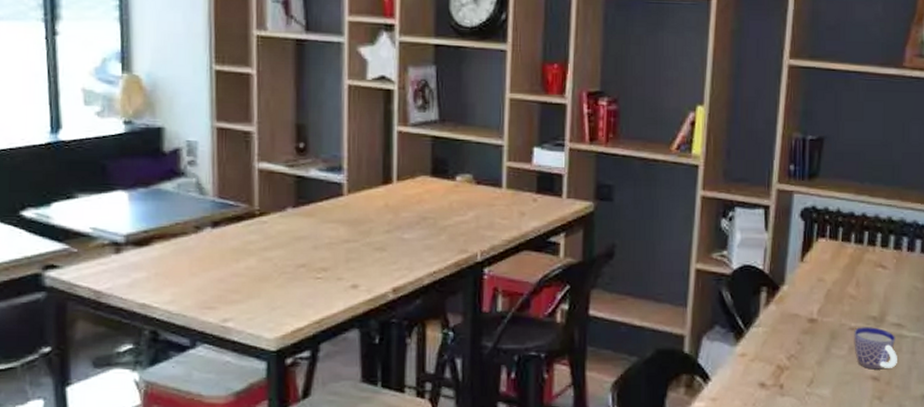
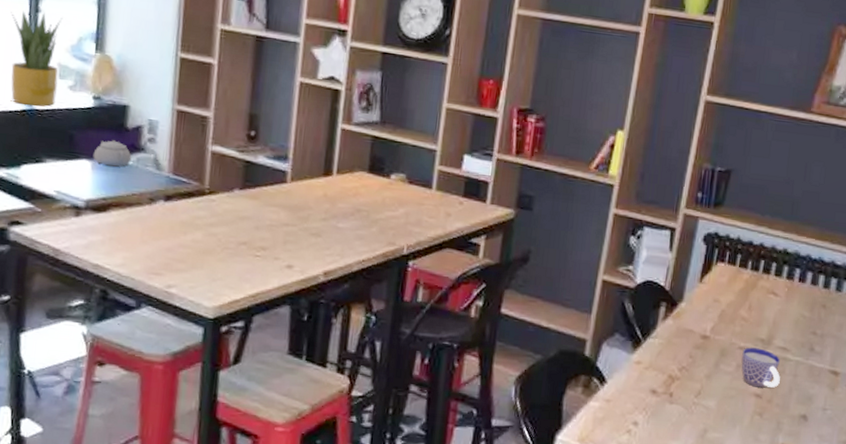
planter: none [25,34,83,137] -> present [11,11,63,106]
teapot: none [129,167,172,195] -> present [93,140,132,167]

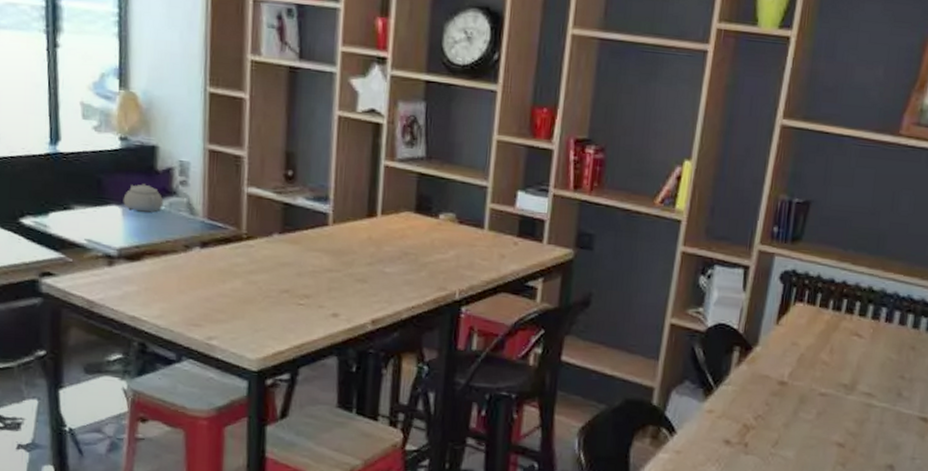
planter: present [11,11,63,106] -> none [27,46,83,149]
cup: present [741,347,780,388] -> none [822,393,865,437]

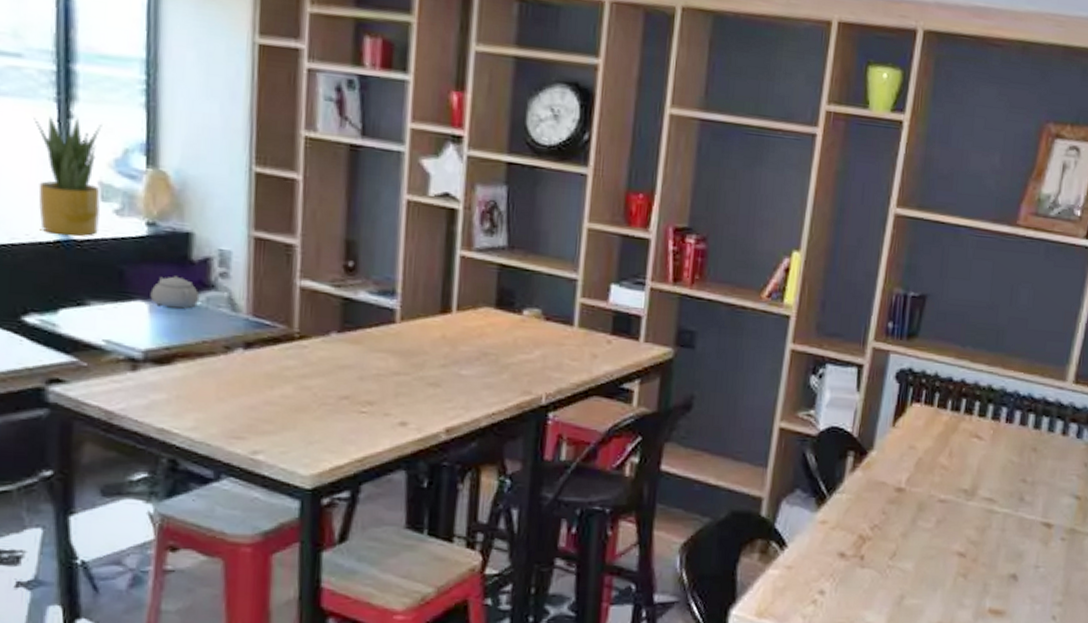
planter: none [27,46,83,149] -> present [34,117,102,236]

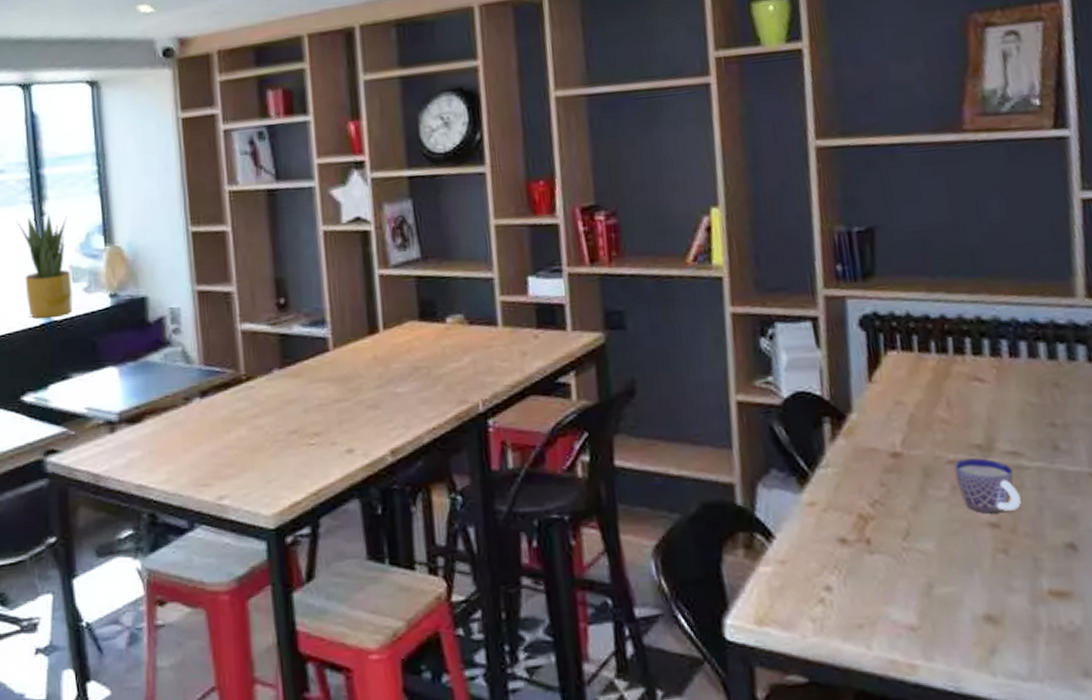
teapot: present [150,276,200,308] -> none [118,339,159,369]
cup: none [941,499,986,545] -> present [954,458,1021,514]

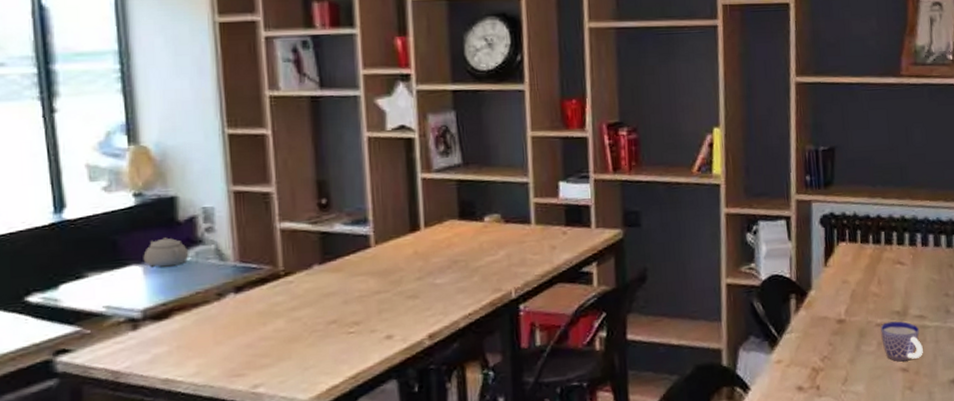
planter: present [17,214,73,318] -> none [20,111,89,218]
teapot: none [118,339,159,369] -> present [143,237,189,267]

